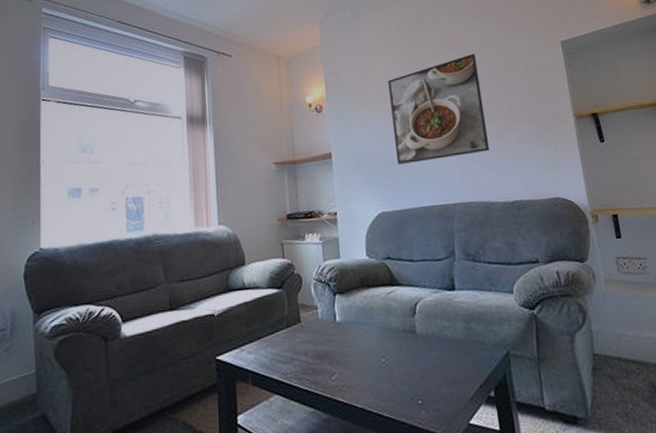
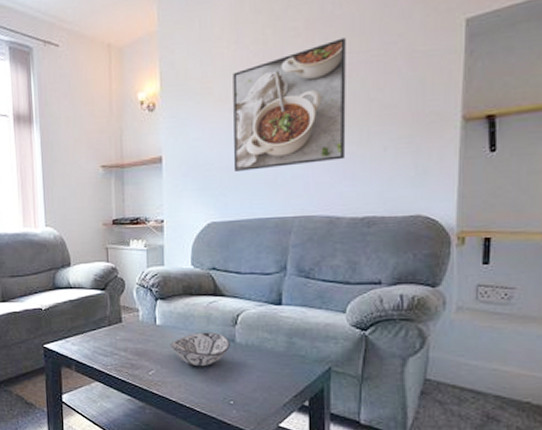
decorative bowl: none [352,324,412,365] -> present [170,332,230,367]

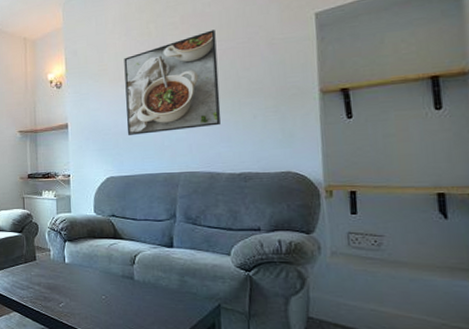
decorative bowl: present [170,332,230,367] -> none [77,270,130,301]

